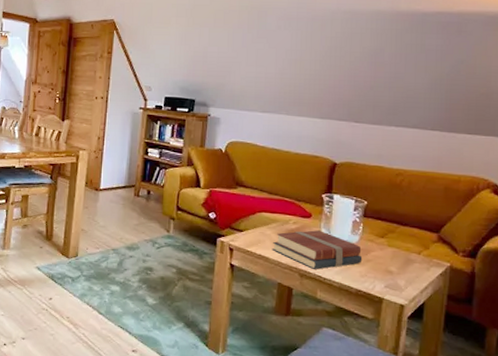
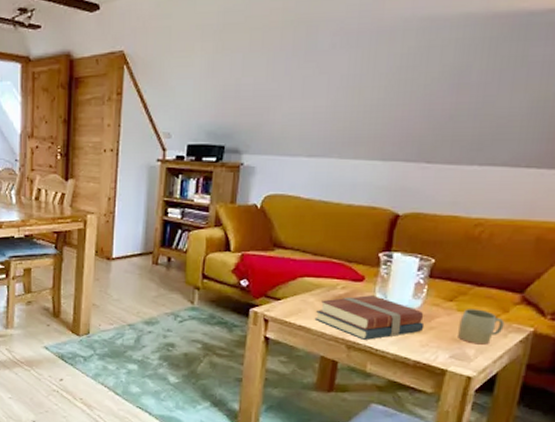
mug: none [390,245,427,277] -> present [458,309,505,345]

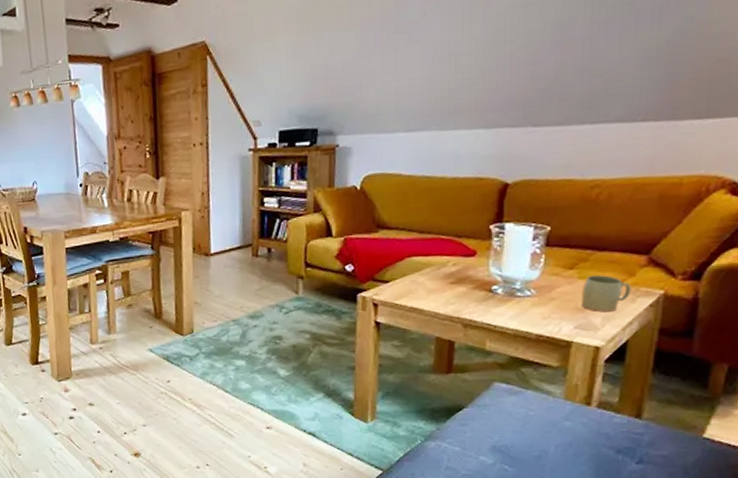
books: present [314,295,425,340] -> none [426,270,545,317]

